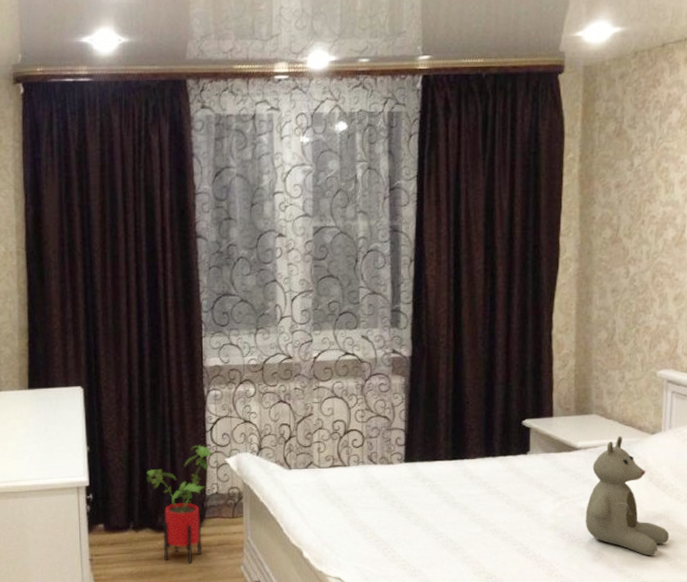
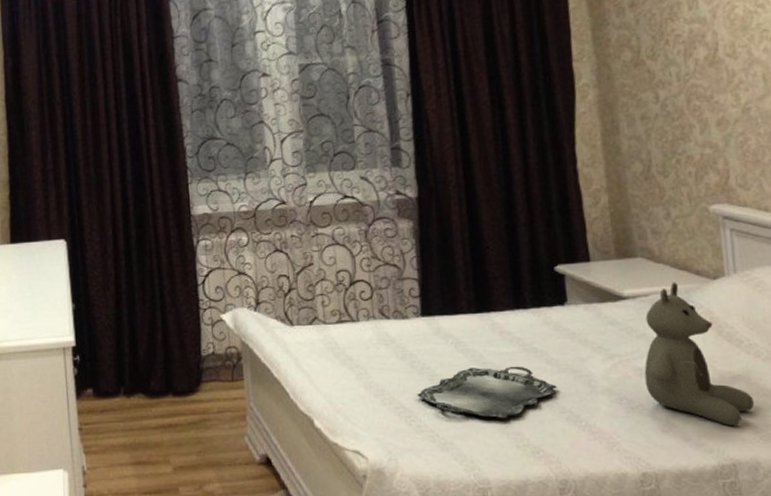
house plant: present [146,445,217,563] -> none [136,300,211,434]
serving tray: none [394,506,513,551] -> present [417,366,557,419]

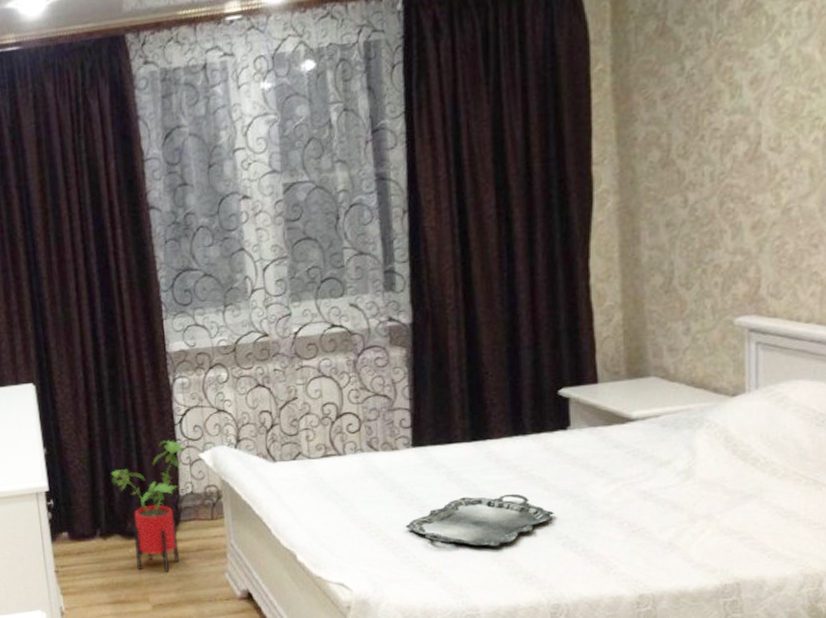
house plant: none [136,300,211,434] -> present [111,440,189,572]
teddy bear: present [644,282,755,425] -> none [649,401,766,545]

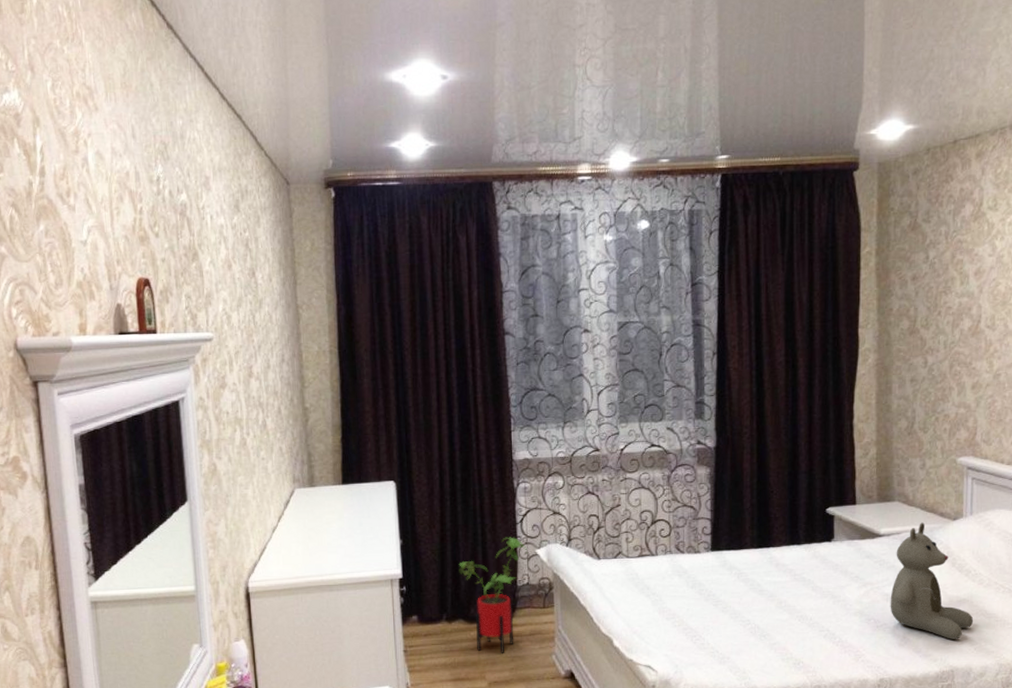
serving tray: present [405,493,554,547] -> none [703,593,819,637]
teddy bear: none [649,401,766,545] -> present [890,522,974,640]

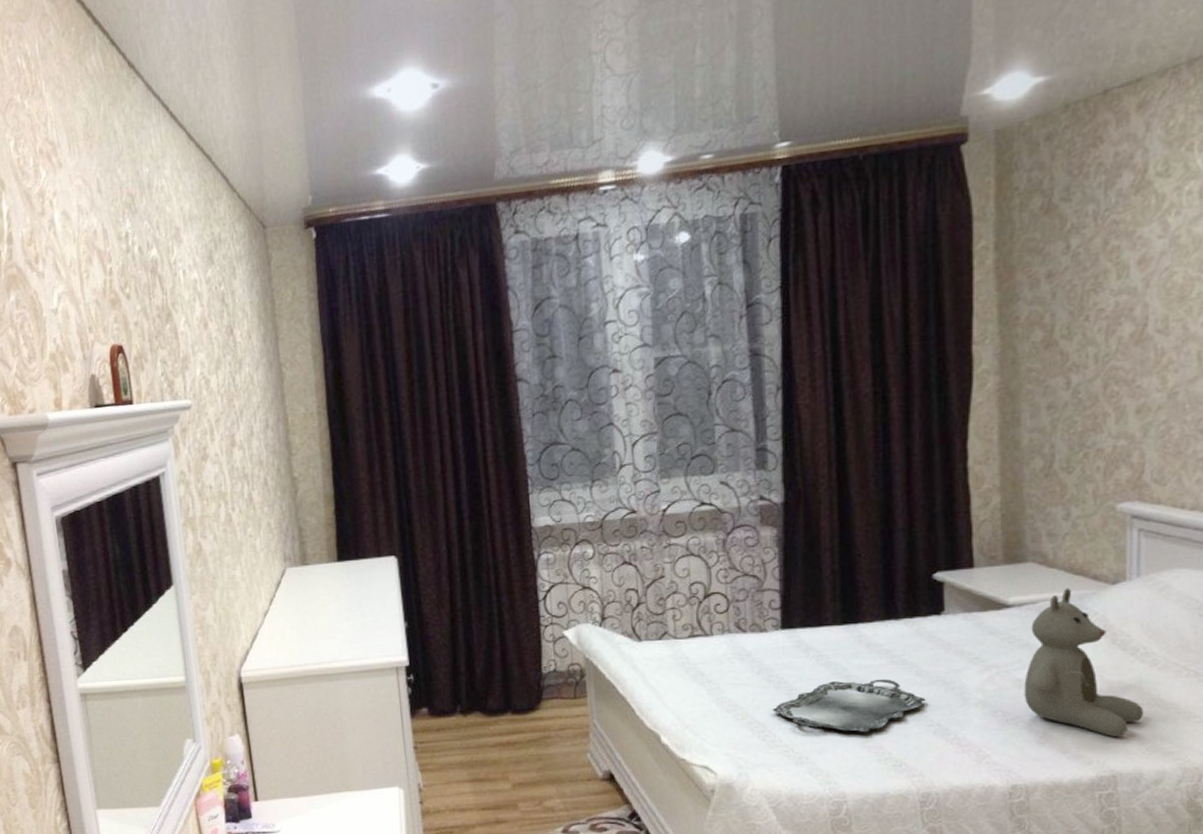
house plant: present [459,537,527,653] -> none [473,616,553,751]
serving tray: none [703,593,819,637] -> present [772,679,926,733]

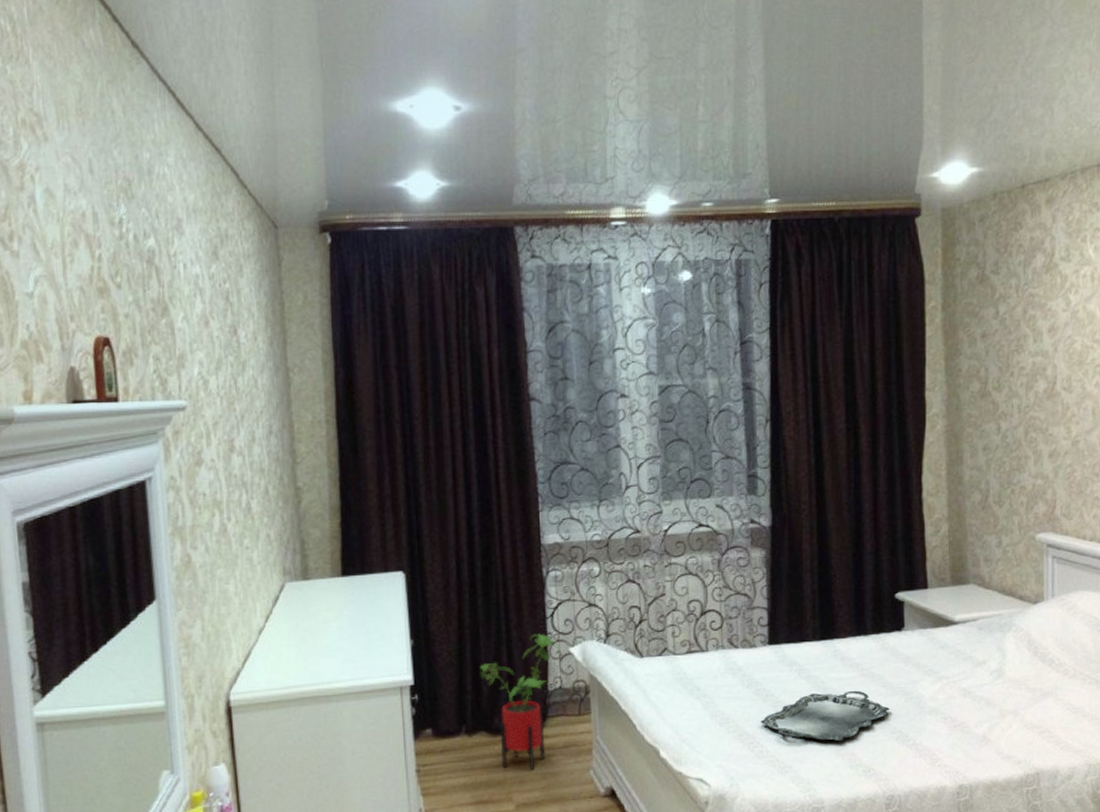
house plant: none [473,616,553,751] -> present [480,633,559,770]
teddy bear: present [1024,588,1144,737] -> none [968,607,1059,738]

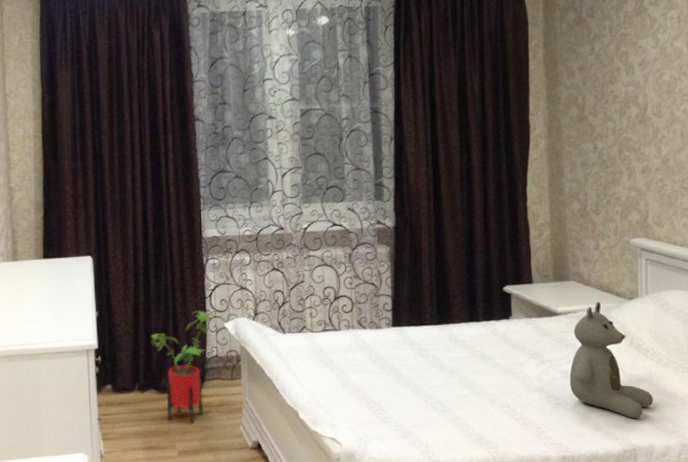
serving tray: present [760,690,890,742] -> none [385,369,499,412]
teddy bear: none [968,607,1059,738] -> present [569,301,654,418]

